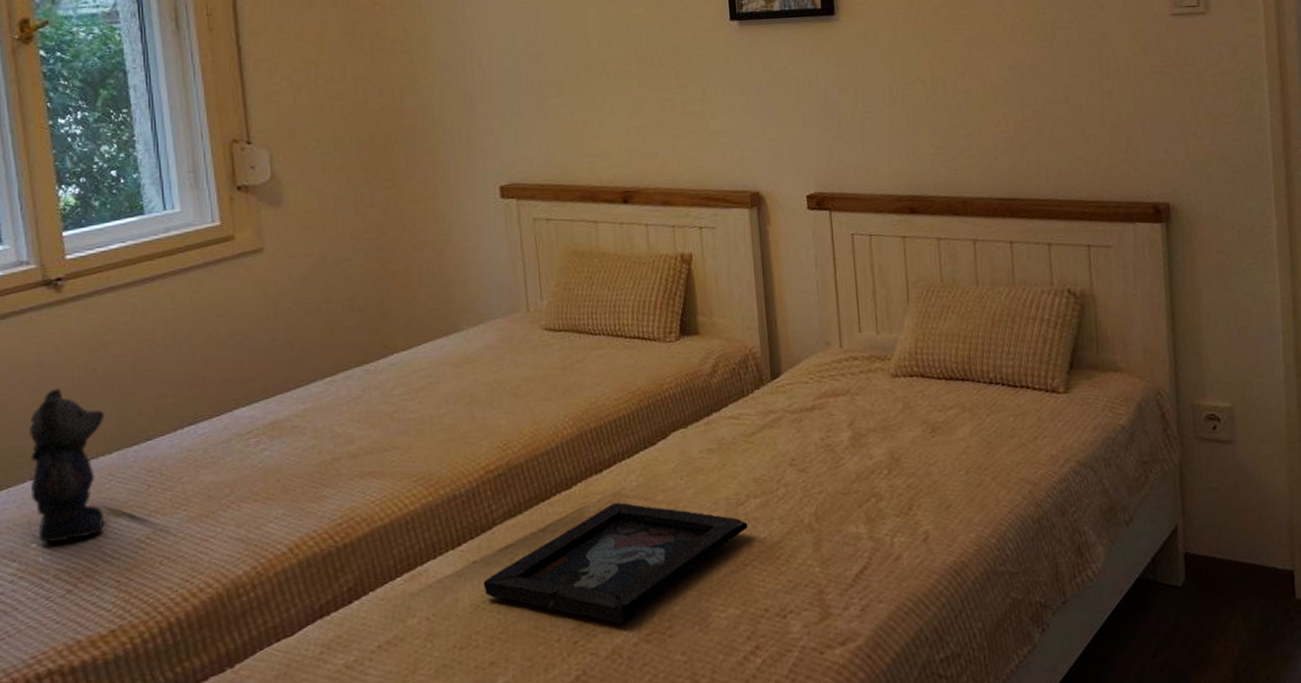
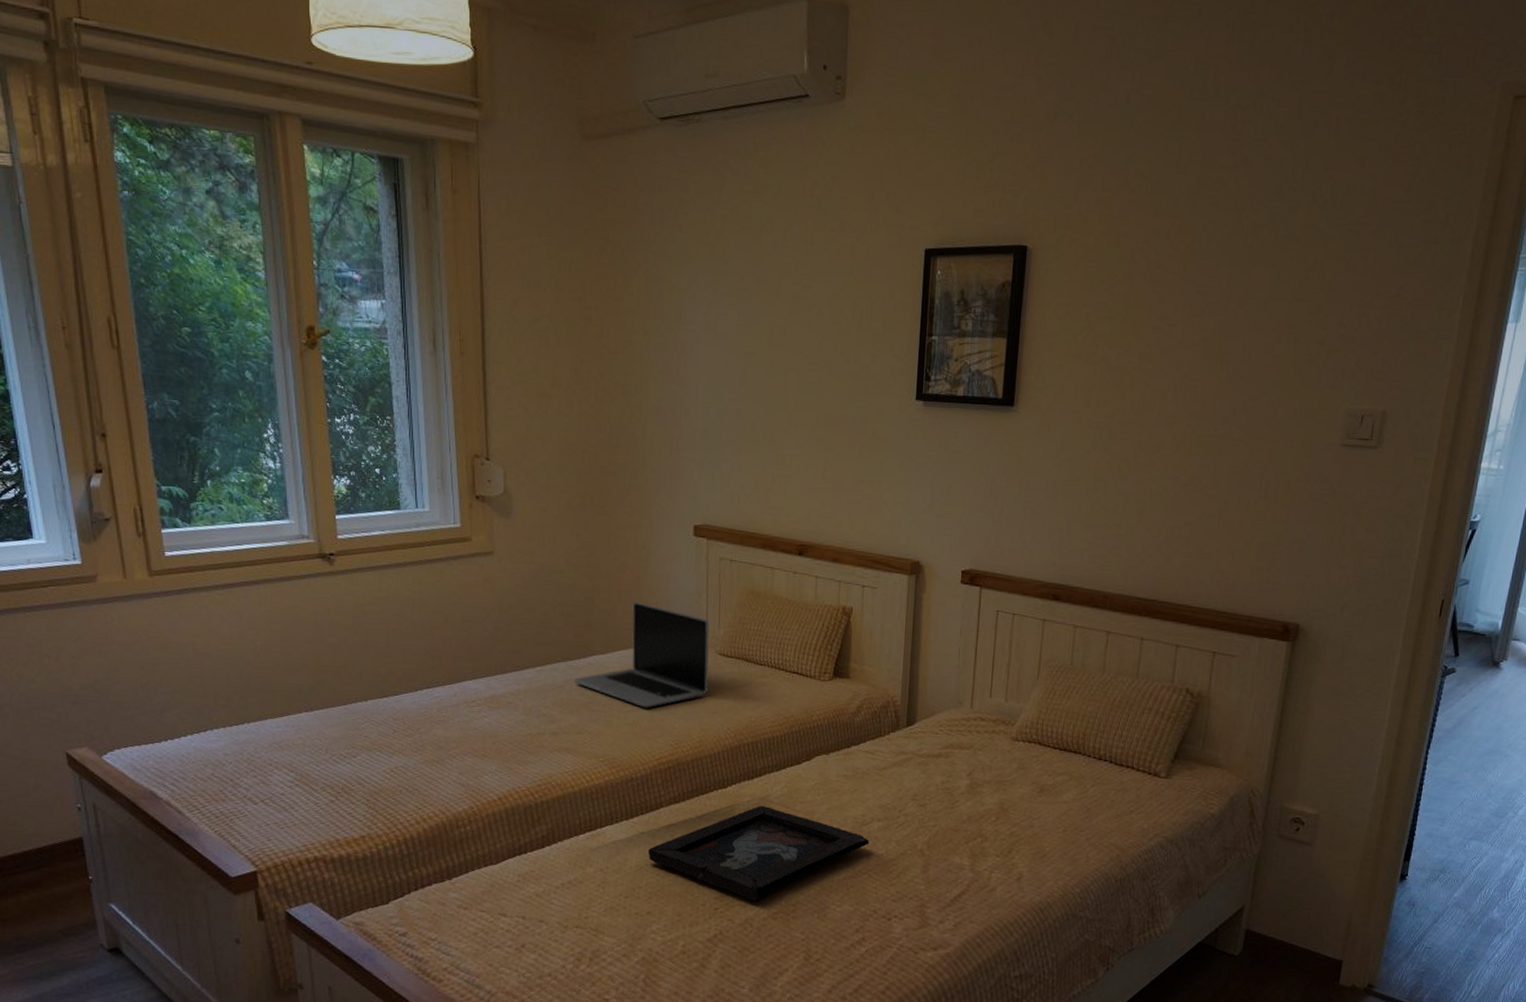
bear: present [29,388,105,543] -> none [305,642,363,763]
laptop: none [374,282,537,407] -> present [575,602,710,708]

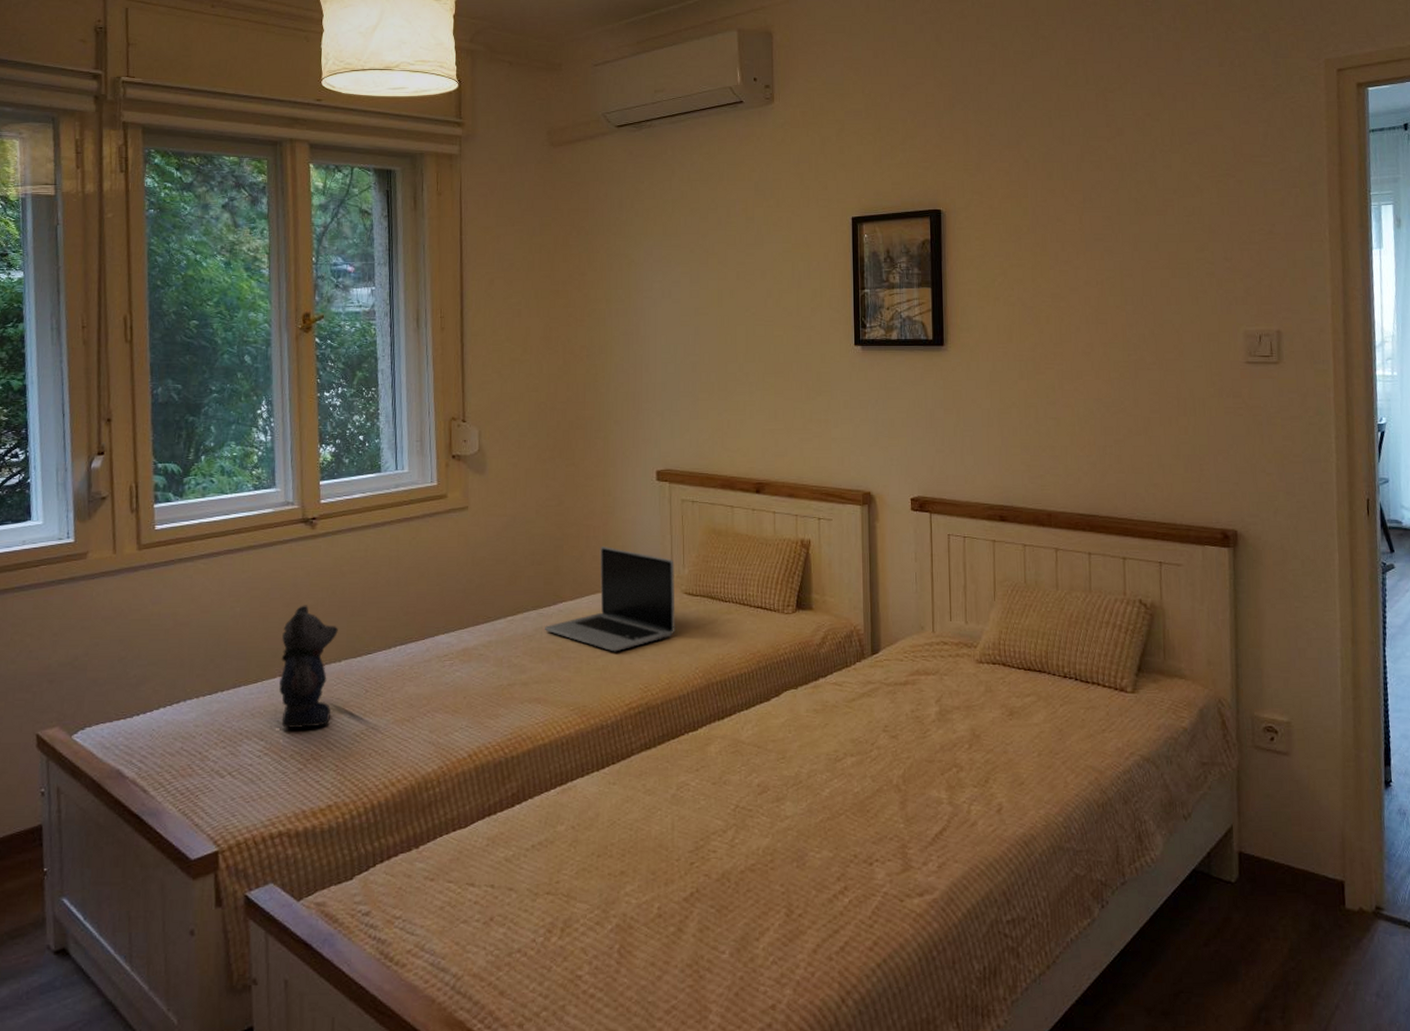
bear: none [305,642,363,763] -> present [278,605,338,729]
decorative tray: present [648,805,870,901] -> none [620,746,844,852]

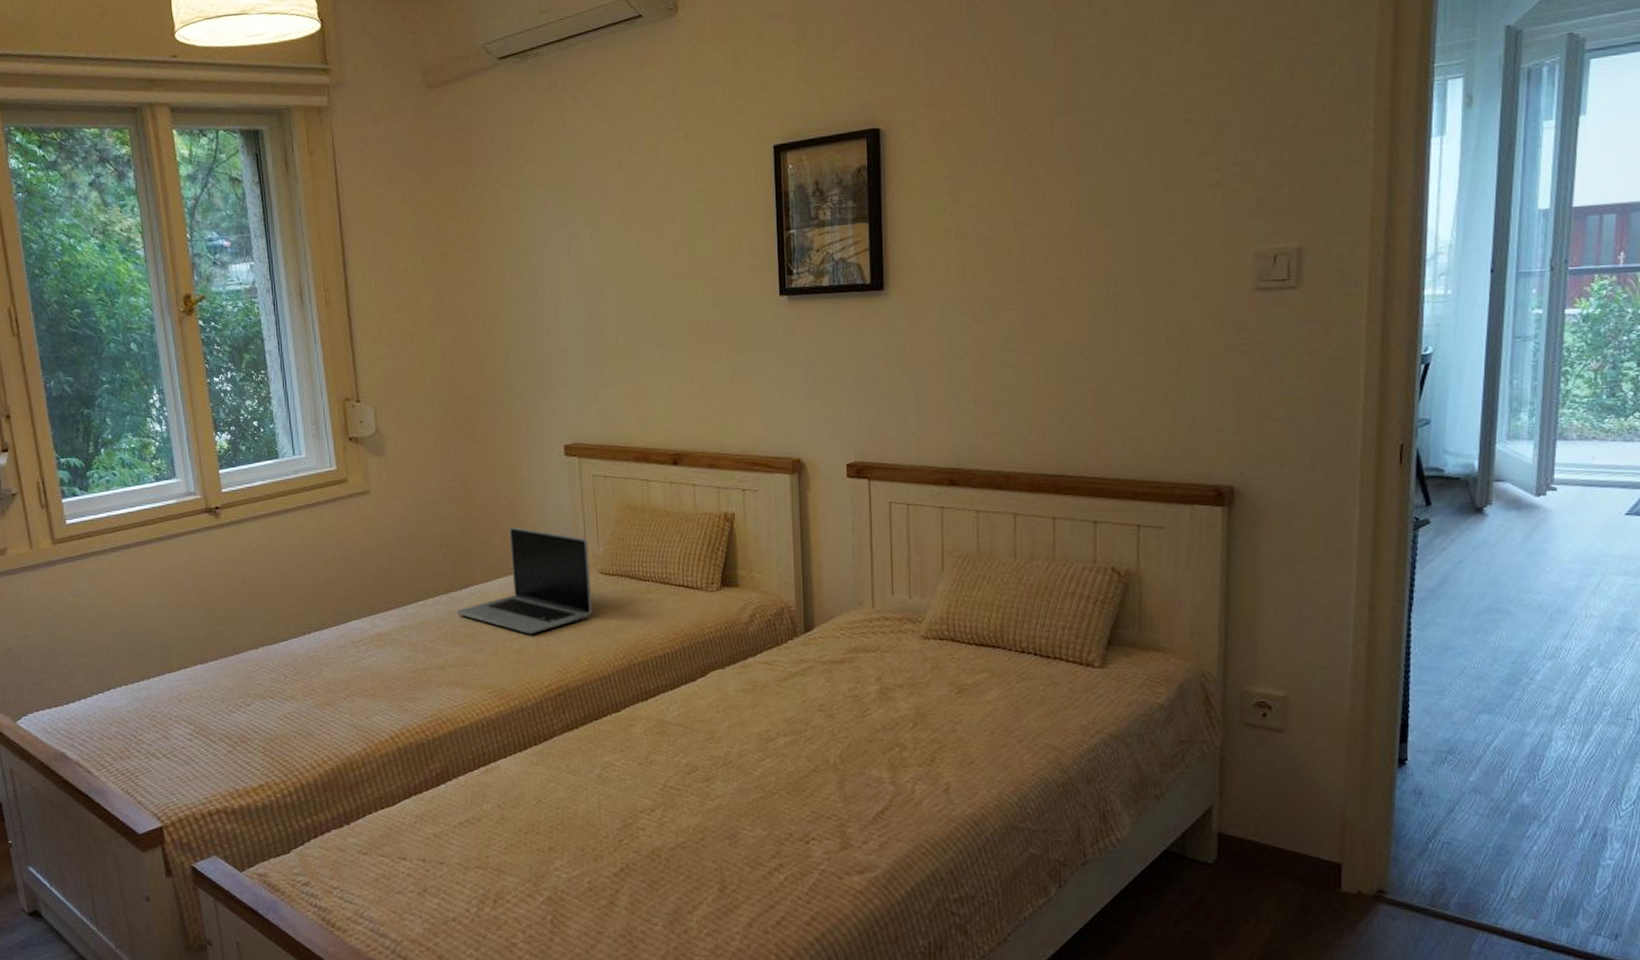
bear: present [278,605,338,729] -> none [199,594,254,714]

